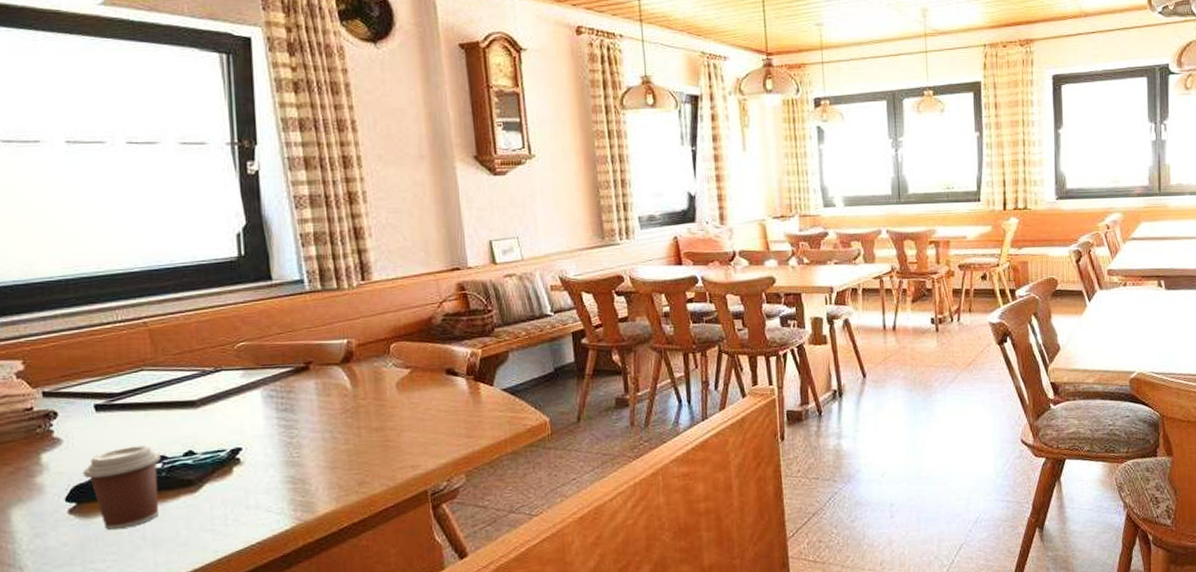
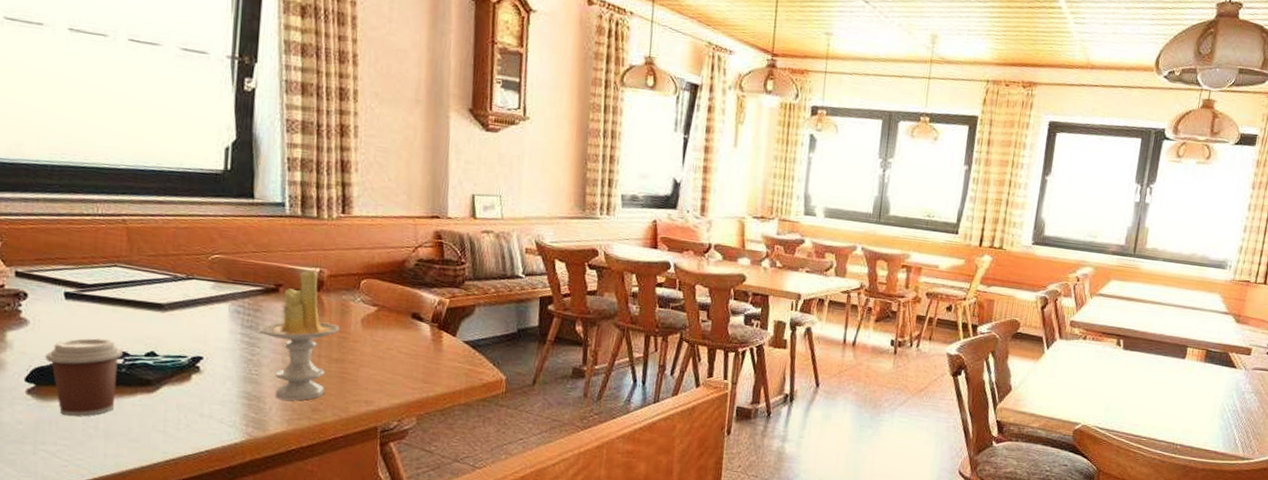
candle: none [295,343,376,478] -> present [259,270,340,401]

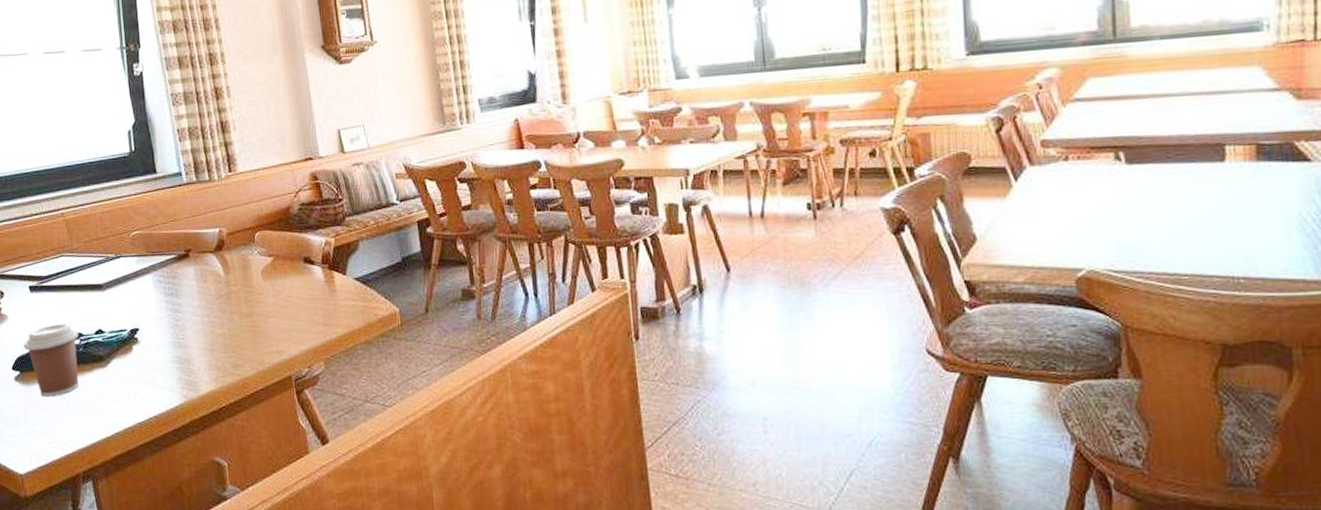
candle: present [259,270,340,401] -> none [179,232,245,360]

